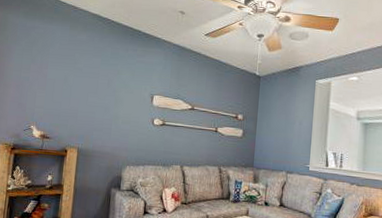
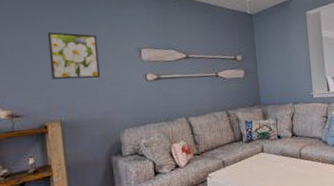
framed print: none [78,70,120,116] -> present [47,32,101,80]

